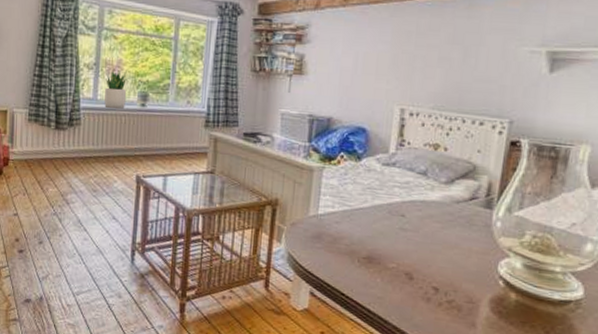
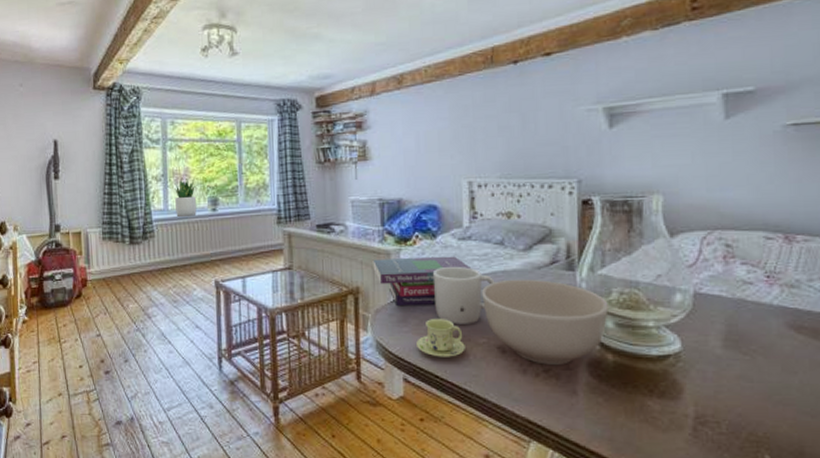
books: none [294,174,392,225] -> present [372,256,472,307]
cup and saucer: none [327,238,374,278] -> present [416,318,465,357]
mug: none [350,189,413,249] -> present [432,266,495,325]
bowl: none [397,209,520,298] -> present [482,279,609,365]

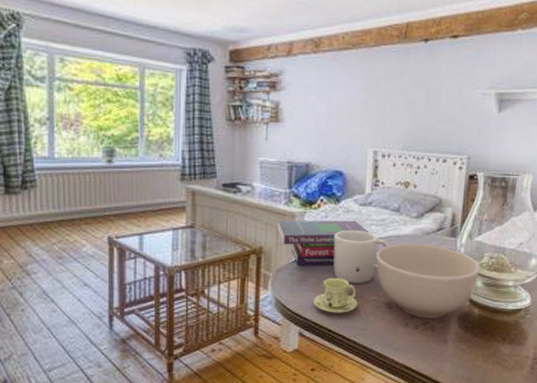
planter: present [175,178,197,218] -> none [63,125,89,168]

